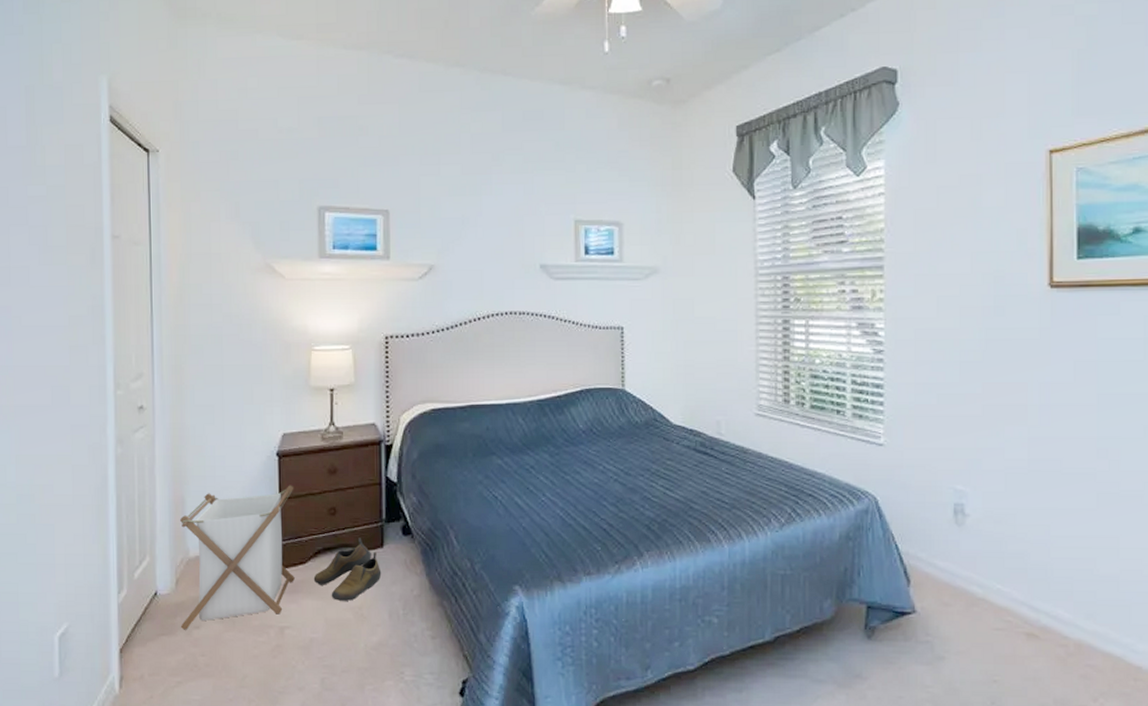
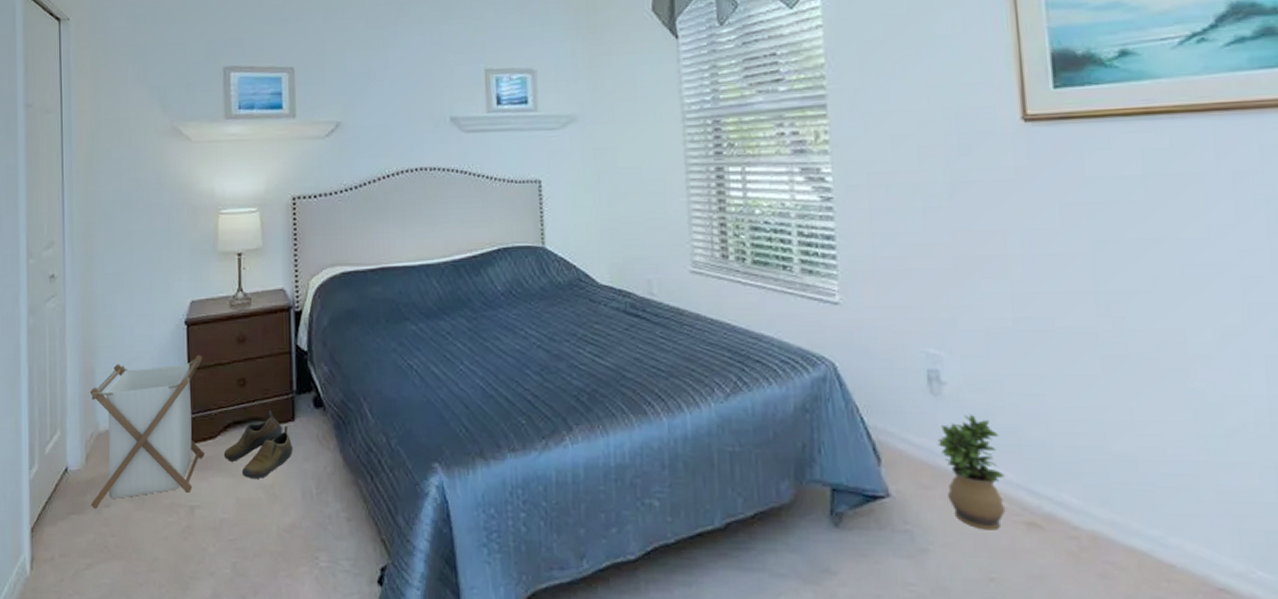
potted plant: none [958,541,1012,640] -> present [937,414,1006,530]

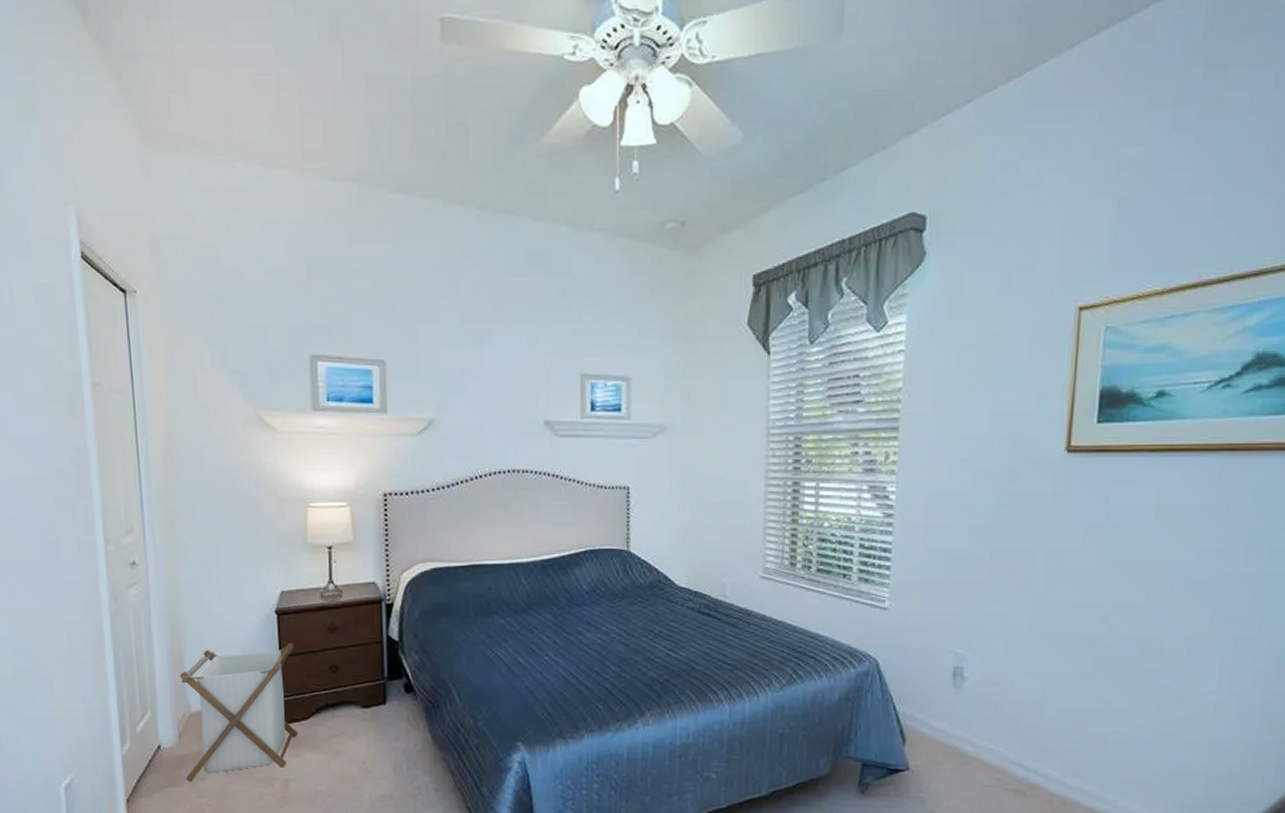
shoe: present [223,410,293,479] -> none [316,694,385,755]
potted plant: present [937,414,1006,530] -> none [953,703,1003,796]

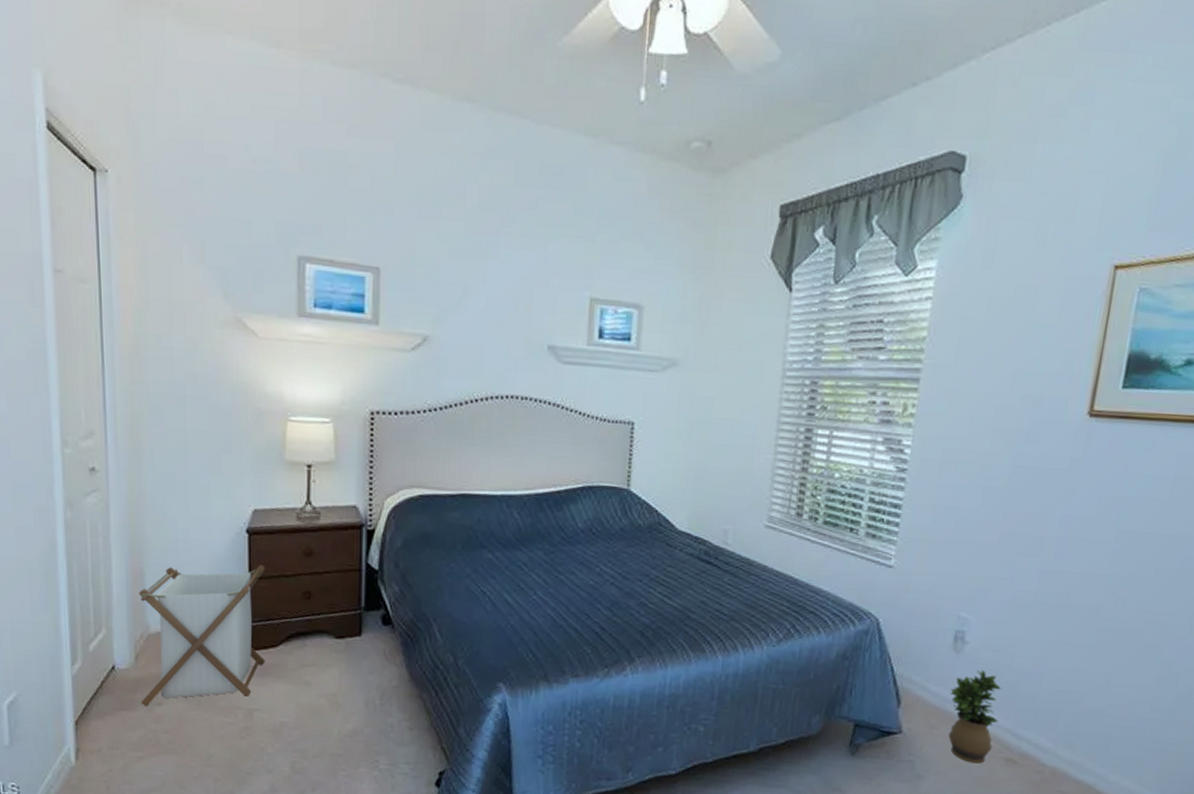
potted plant: none [953,703,1003,796] -> present [948,669,1001,764]

